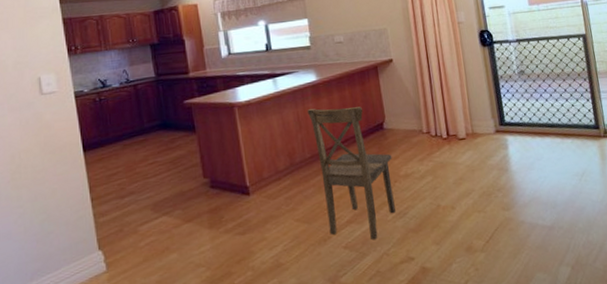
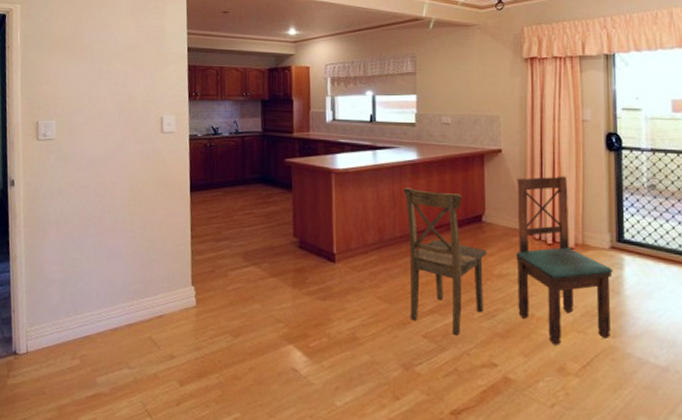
dining chair: none [409,75,505,229] -> present [516,176,613,346]

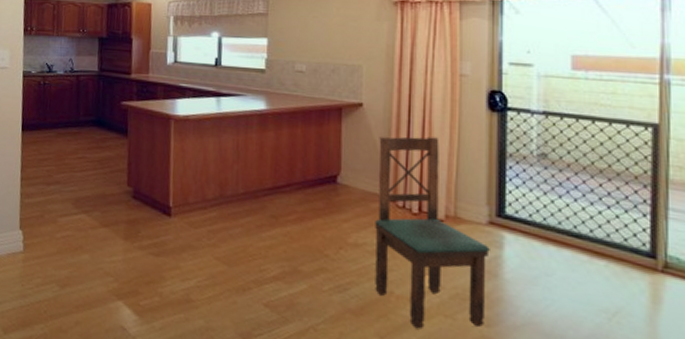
dining chair: present [403,186,487,336] -> none [248,139,341,308]

